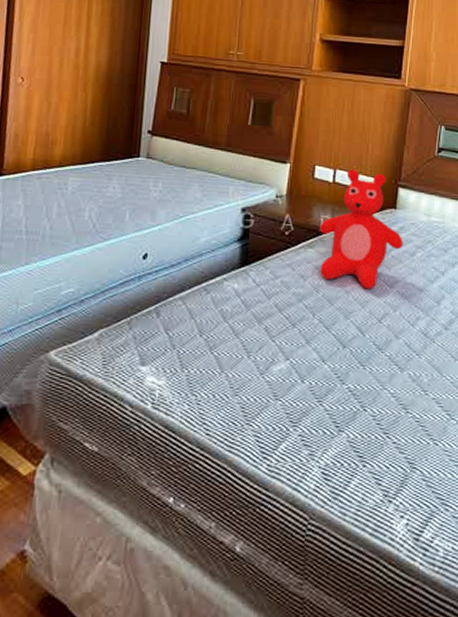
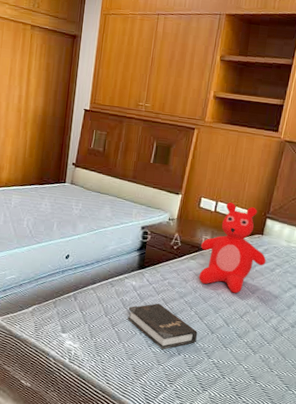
hardback book: none [229,311,324,378] -> present [127,303,197,350]

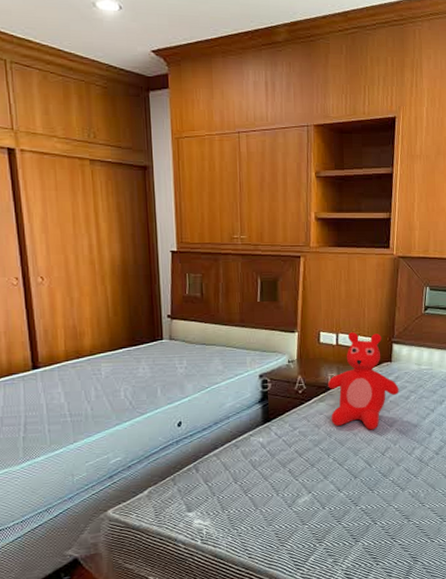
hardback book: present [127,303,197,350] -> none [259,457,340,508]

